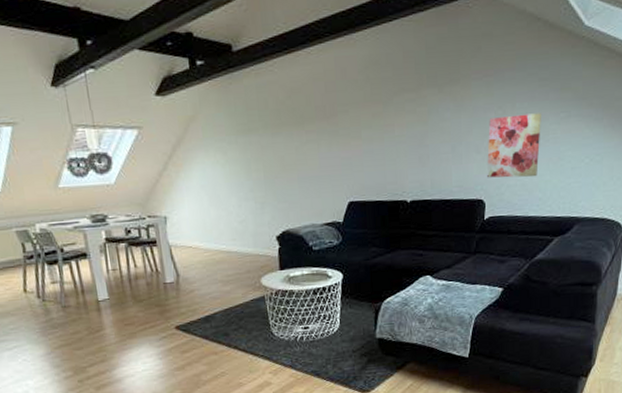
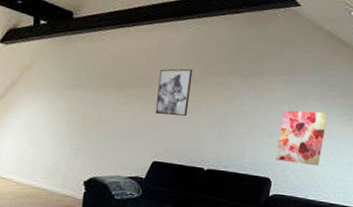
wall art: none [341,88,380,148] -> present [155,69,193,117]

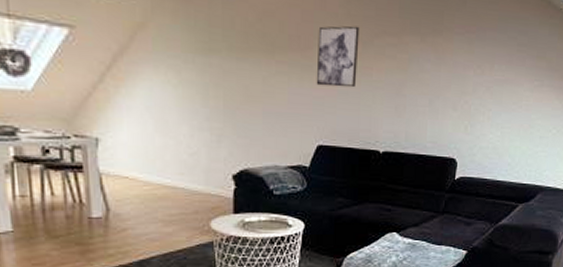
wall art: present [275,110,328,166] -> none [460,76,517,142]

